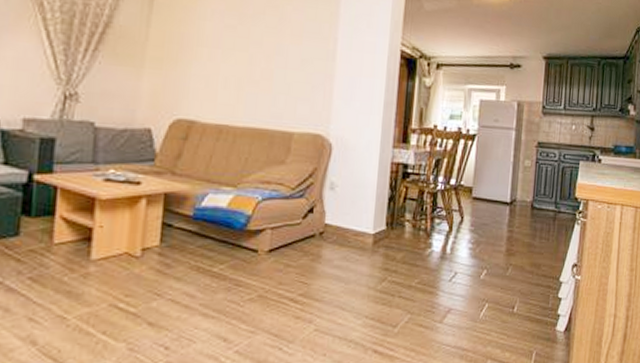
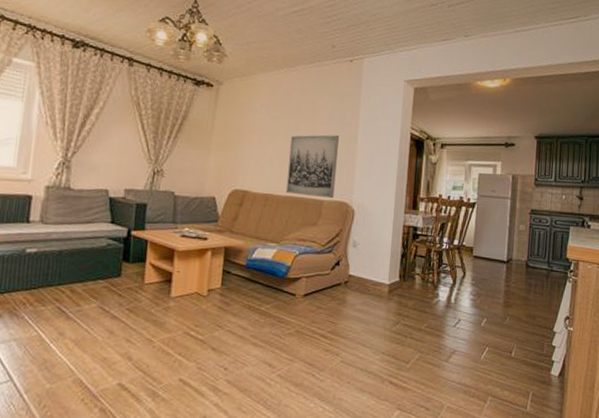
wall art: none [244,50,313,131] -> present [285,134,339,199]

